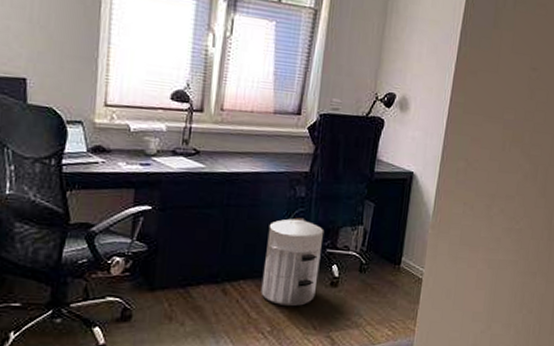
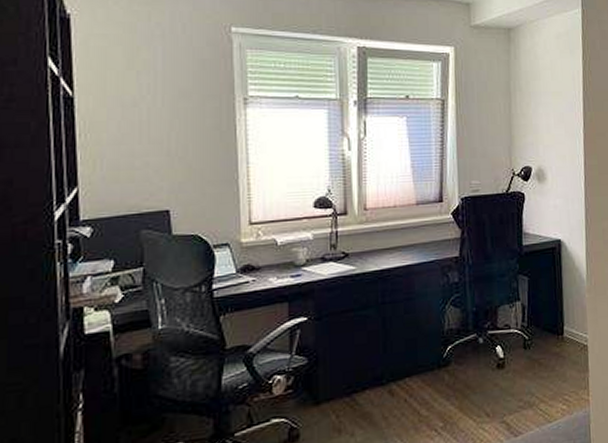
waste bin: present [261,217,325,307] -> none [427,303,484,398]

